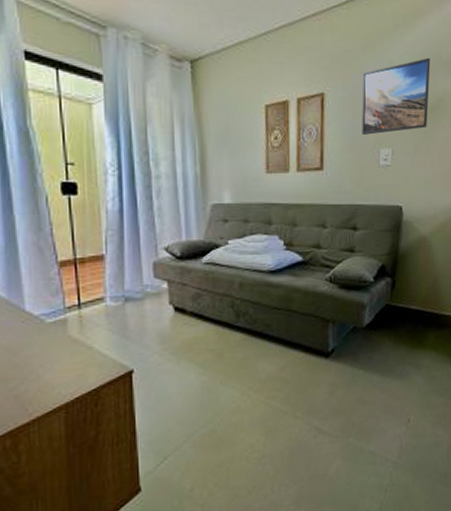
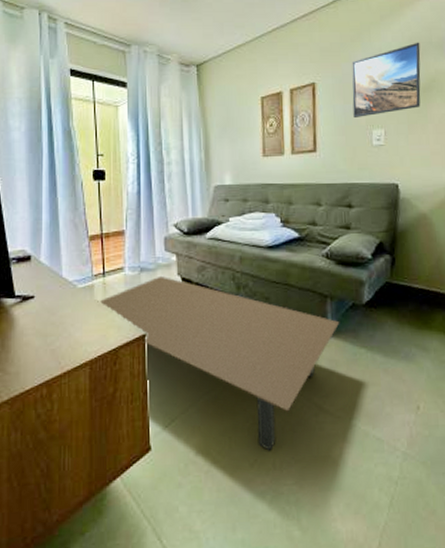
coffee table: none [72,305,341,477] -> present [97,275,340,451]

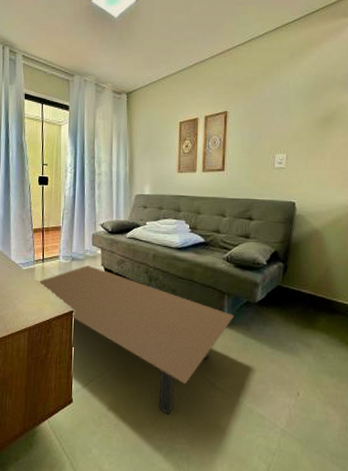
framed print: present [352,42,421,117] -> none [259,78,325,143]

